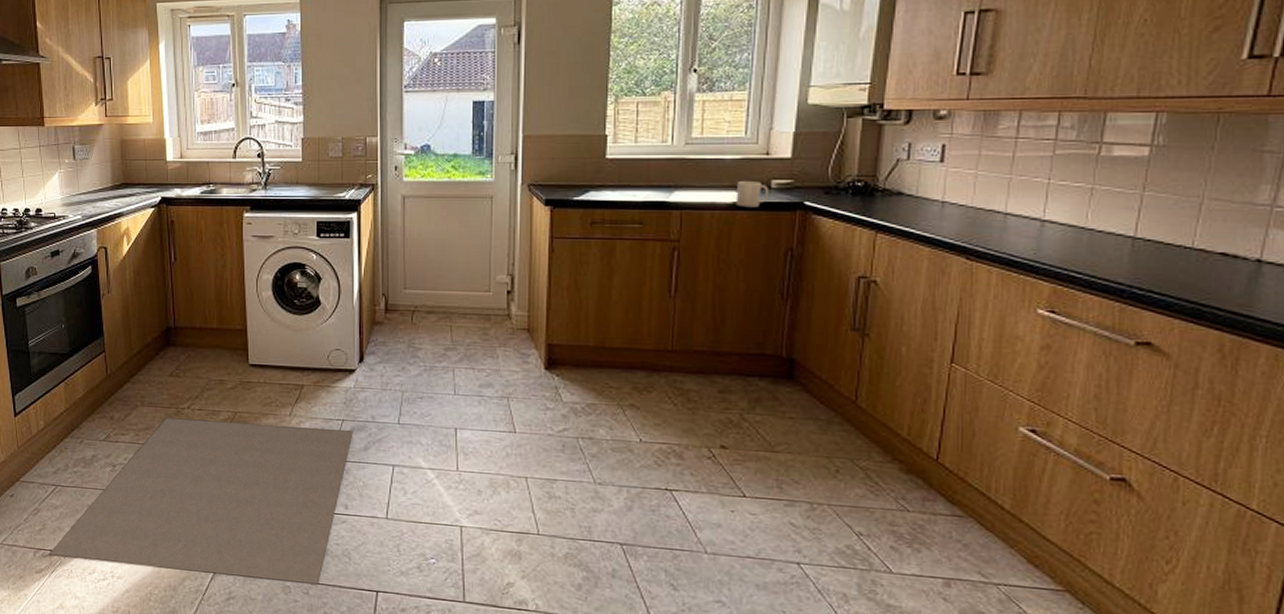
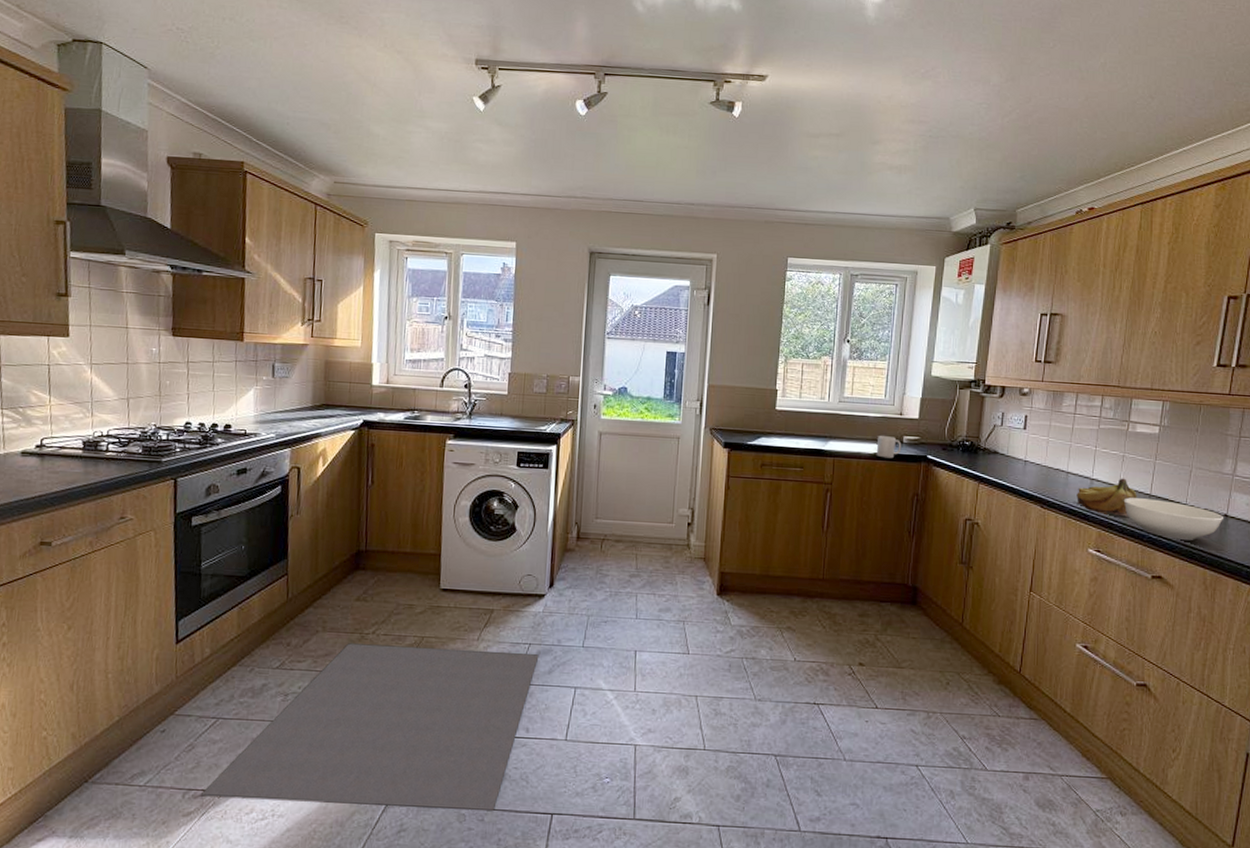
fruit: none [1015,217,1113,267] -> present [1074,478,1137,517]
bowl: none [1091,242,1256,295] -> present [1123,497,1224,540]

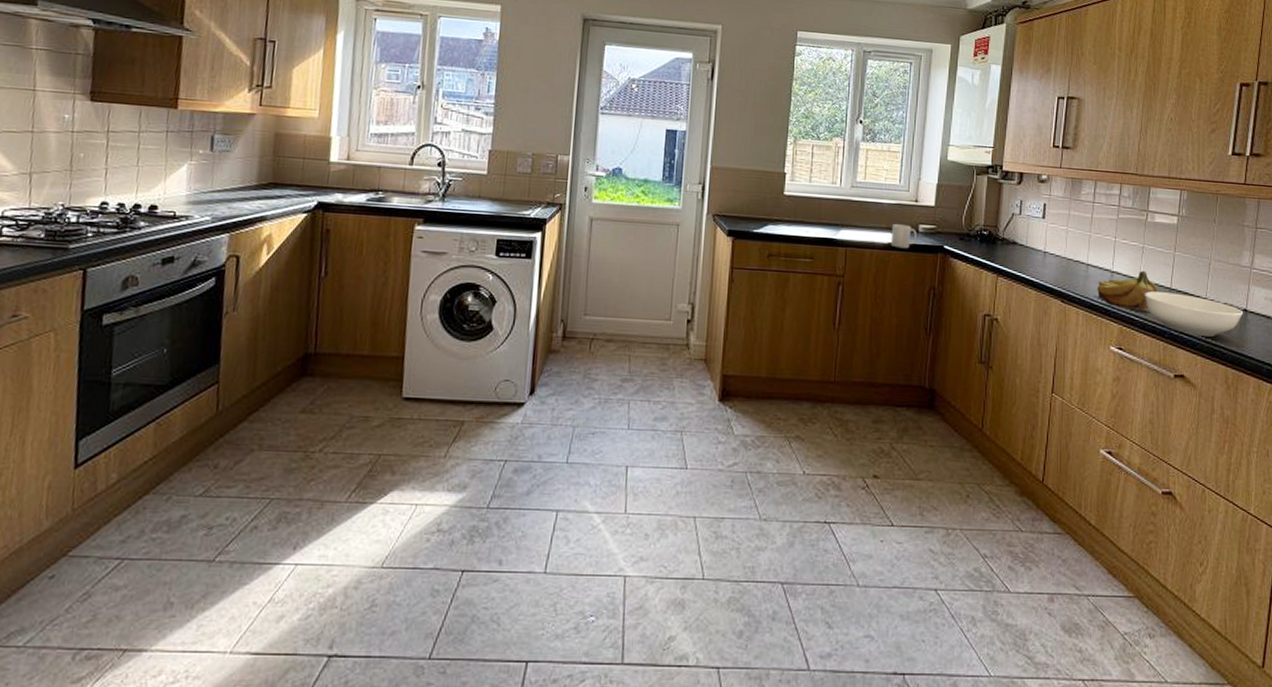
mat: present [201,643,539,811] -> none [97,464,516,660]

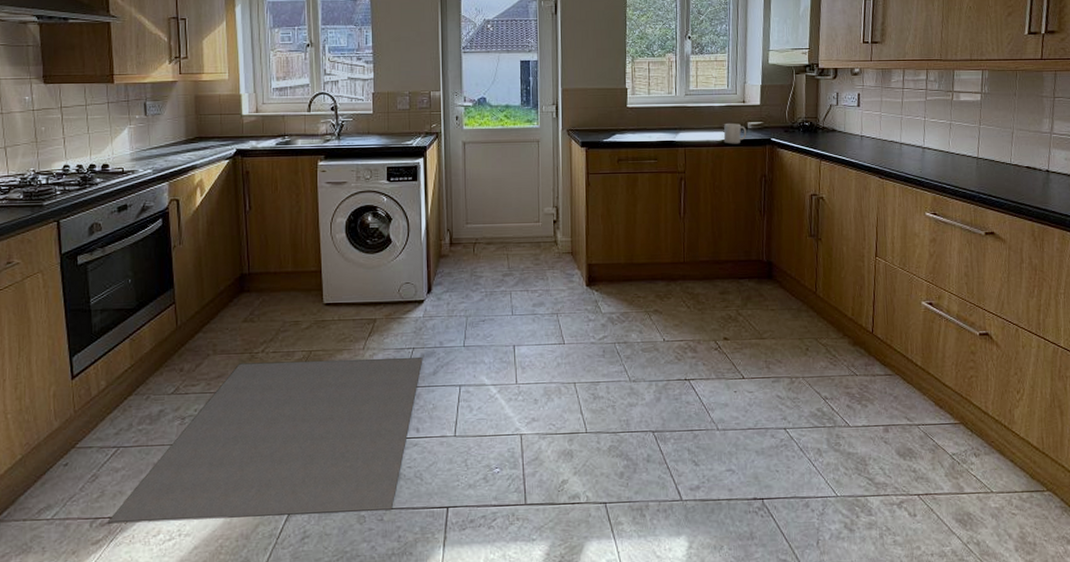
mat: none [97,464,516,660] -> present [108,358,423,523]
fruit: present [1095,270,1158,312] -> none [909,144,966,180]
bowl: present [1144,291,1244,336] -> none [953,161,1046,197]

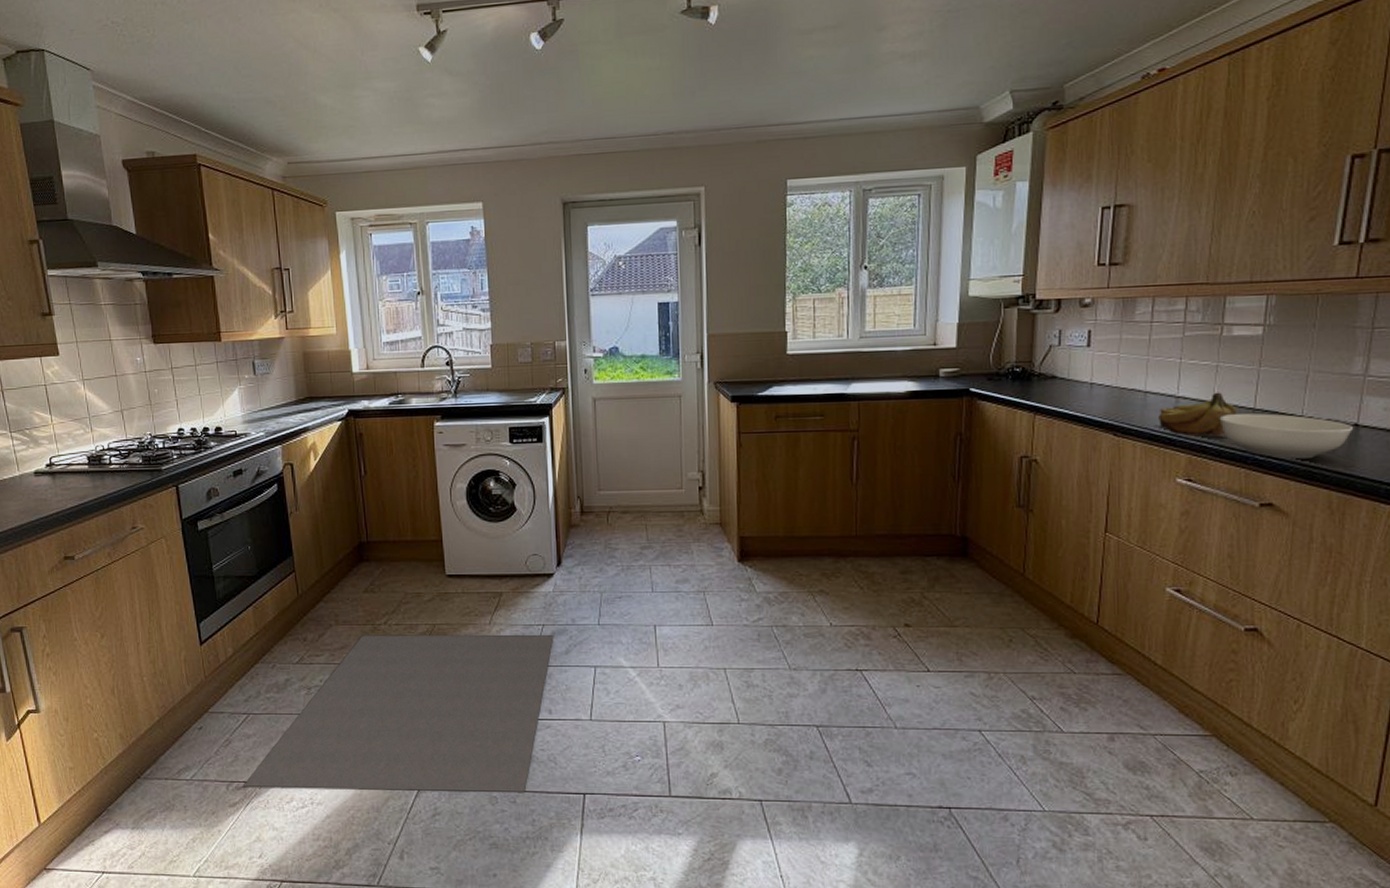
mug: present [723,123,747,144] -> none [908,371,938,396]
fruit: none [909,144,966,180] -> present [1155,392,1237,437]
bowl: none [953,161,1046,197] -> present [1219,413,1354,459]

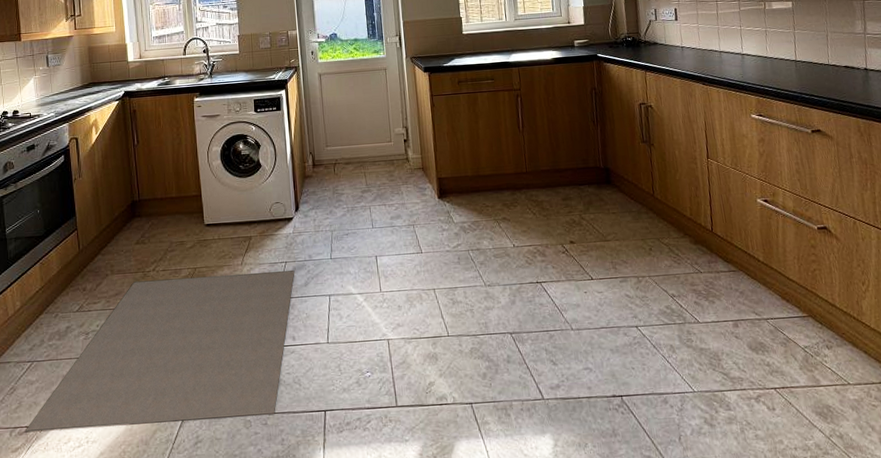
fruit: present [1155,392,1237,437] -> none [730,49,785,83]
bowl: present [1219,413,1354,459] -> none [773,63,865,96]

